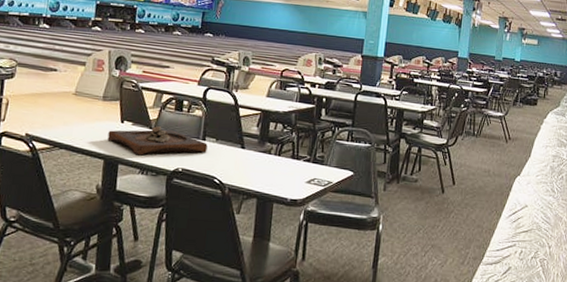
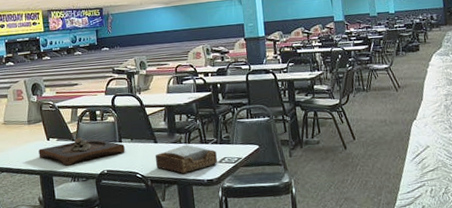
napkin holder: none [237,156,307,188] -> present [155,144,218,174]

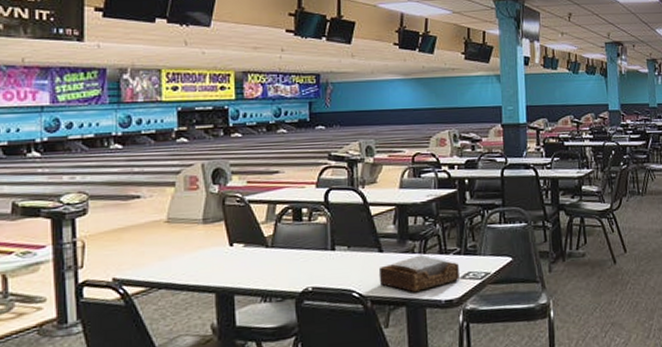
wooden tray: present [38,137,125,166] -> none [216,243,339,281]

